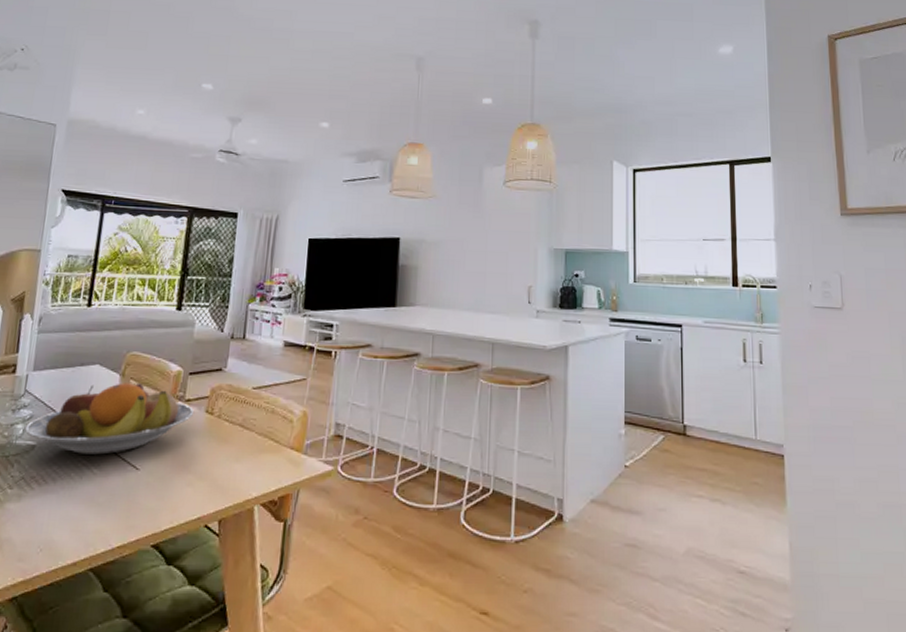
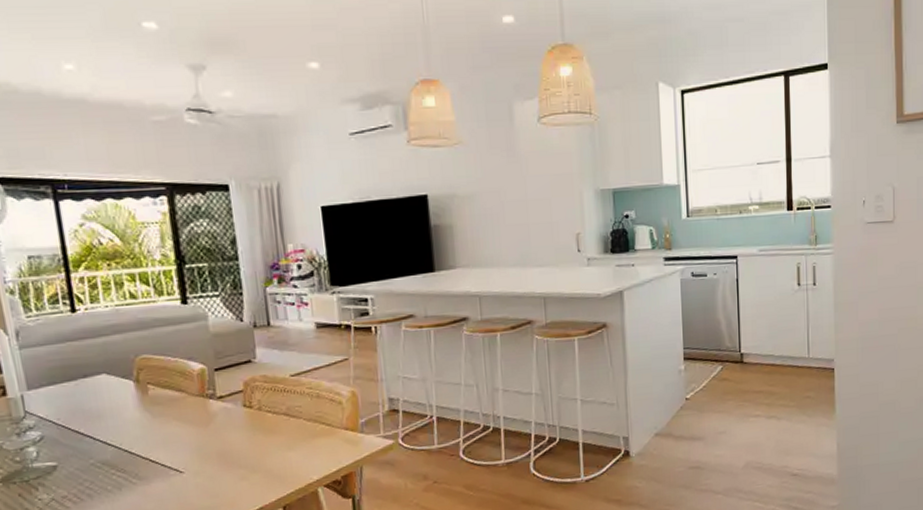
fruit bowl: present [24,383,195,455] -> none [37,387,231,467]

